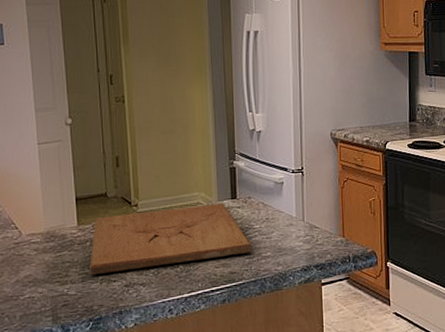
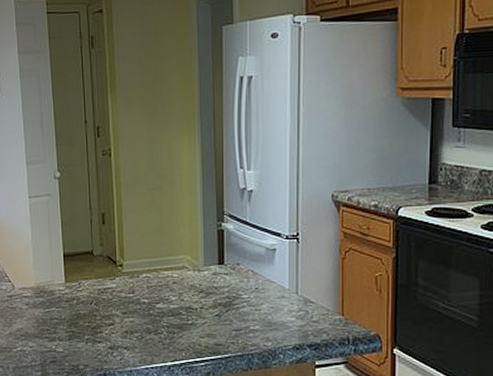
cutting board: present [90,203,253,276] -> none [76,269,240,334]

